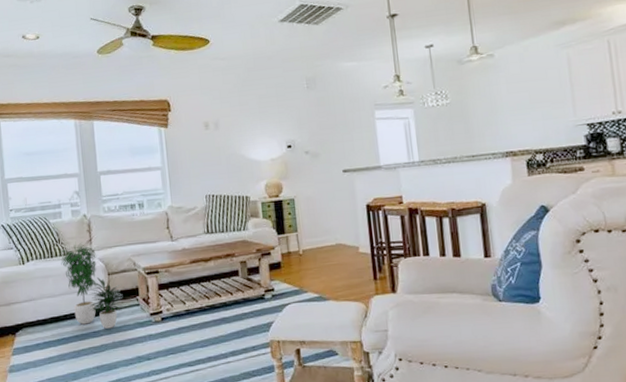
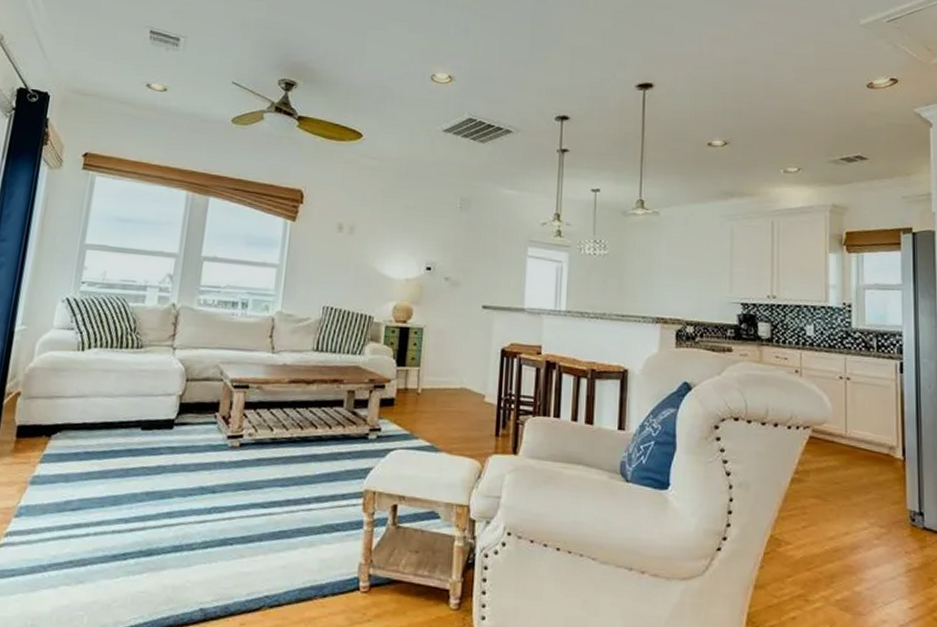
potted plant: present [61,243,123,329] -> none [130,336,201,447]

